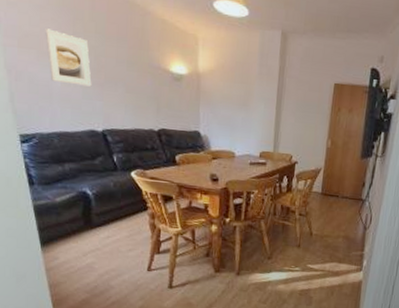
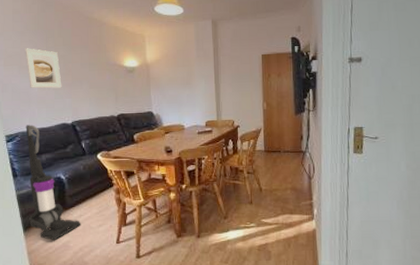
vacuum cleaner: none [45,125,109,260] -> present [26,125,81,241]

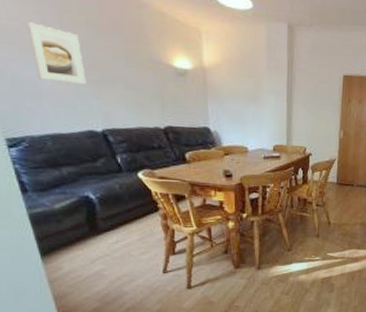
vacuum cleaner: present [26,125,81,241] -> none [35,127,119,269]

